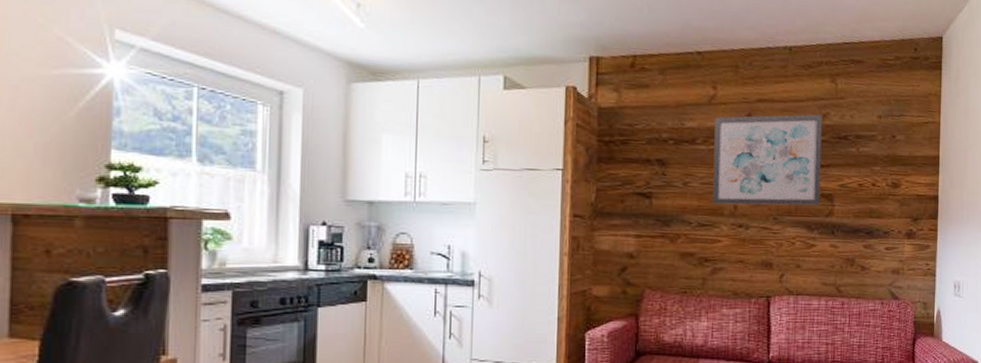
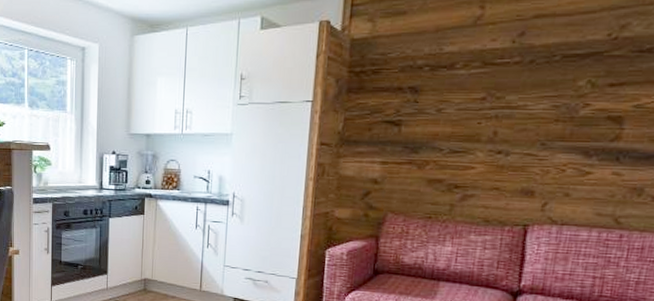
wall art: present [713,114,822,206] -> none [469,25,620,131]

